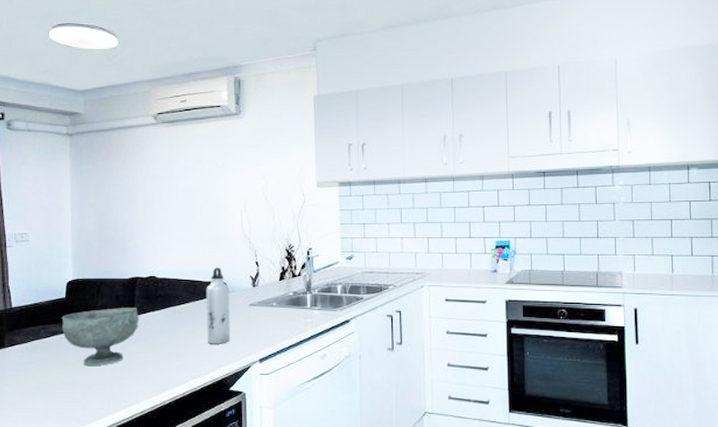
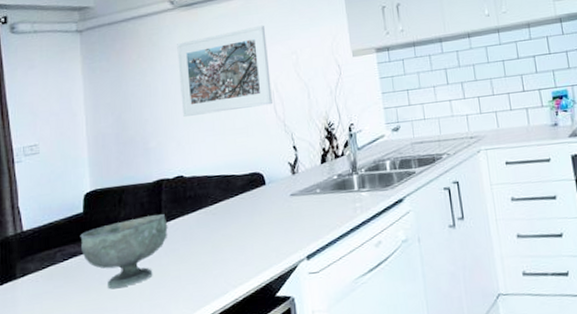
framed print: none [157,148,240,224] -> present [177,25,272,117]
water bottle: present [206,267,230,344] -> none [240,156,272,246]

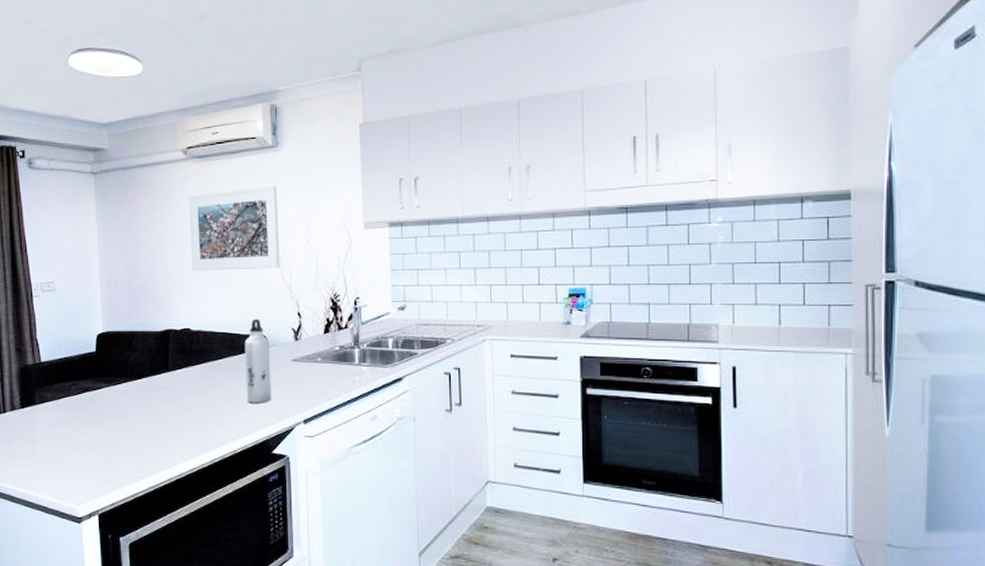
bowl: present [80,214,168,289] -> none [92,363,174,426]
water bottle: none [240,156,272,246] -> present [244,318,271,403]

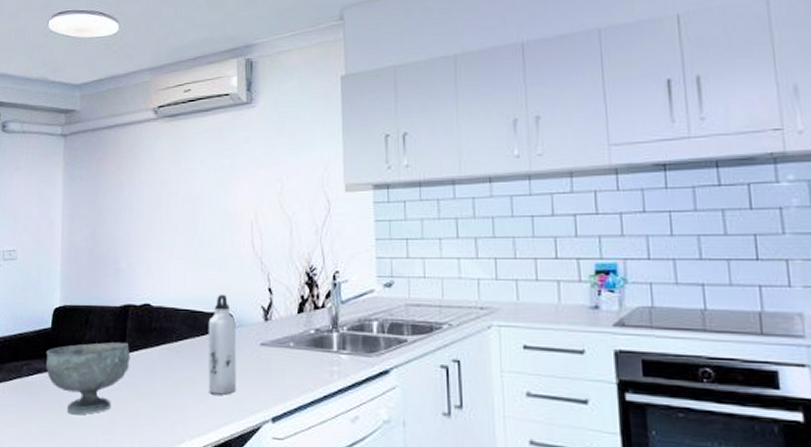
bowl: none [92,363,174,426] -> present [46,342,131,415]
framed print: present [188,185,280,271] -> none [155,145,251,239]

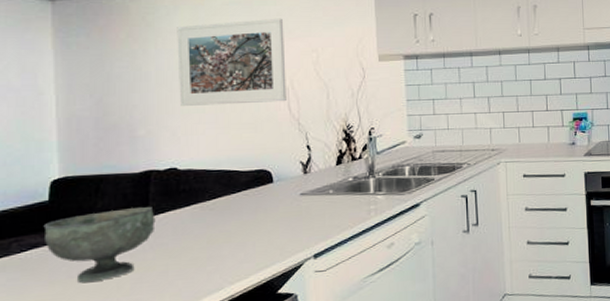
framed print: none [155,145,251,239] -> present [177,18,286,106]
water bottle: present [208,294,237,395] -> none [244,153,276,243]

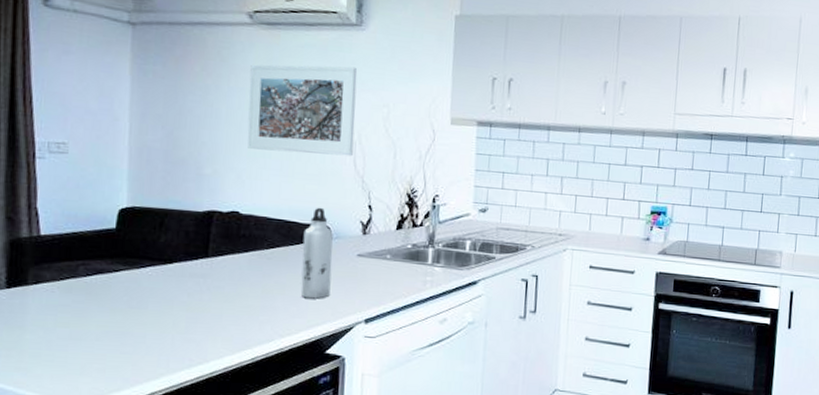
bowl: present [43,207,156,283] -> none [109,246,215,316]
water bottle: none [244,153,276,243] -> present [300,207,333,299]

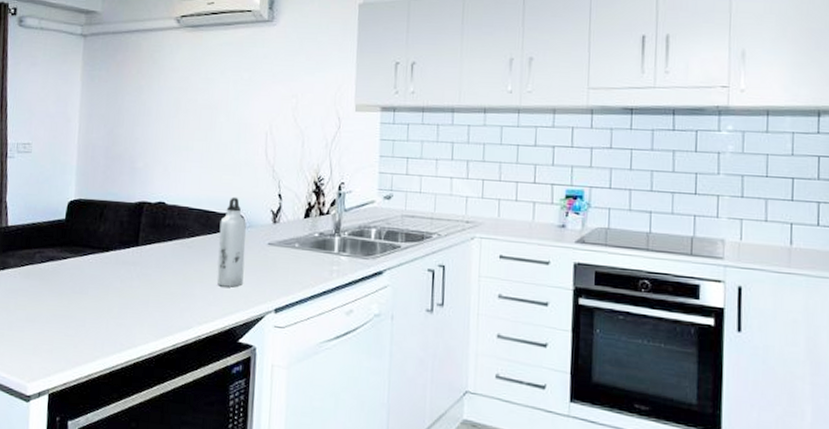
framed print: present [247,64,358,157] -> none [173,60,269,147]

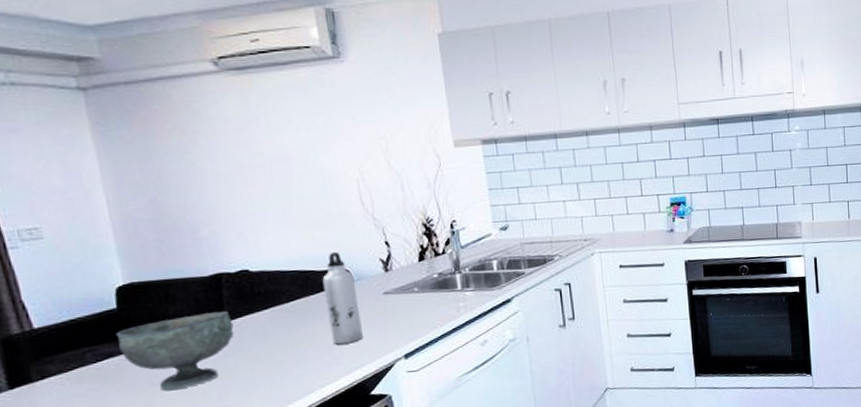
bowl: none [59,235,144,301] -> present [116,311,234,391]

